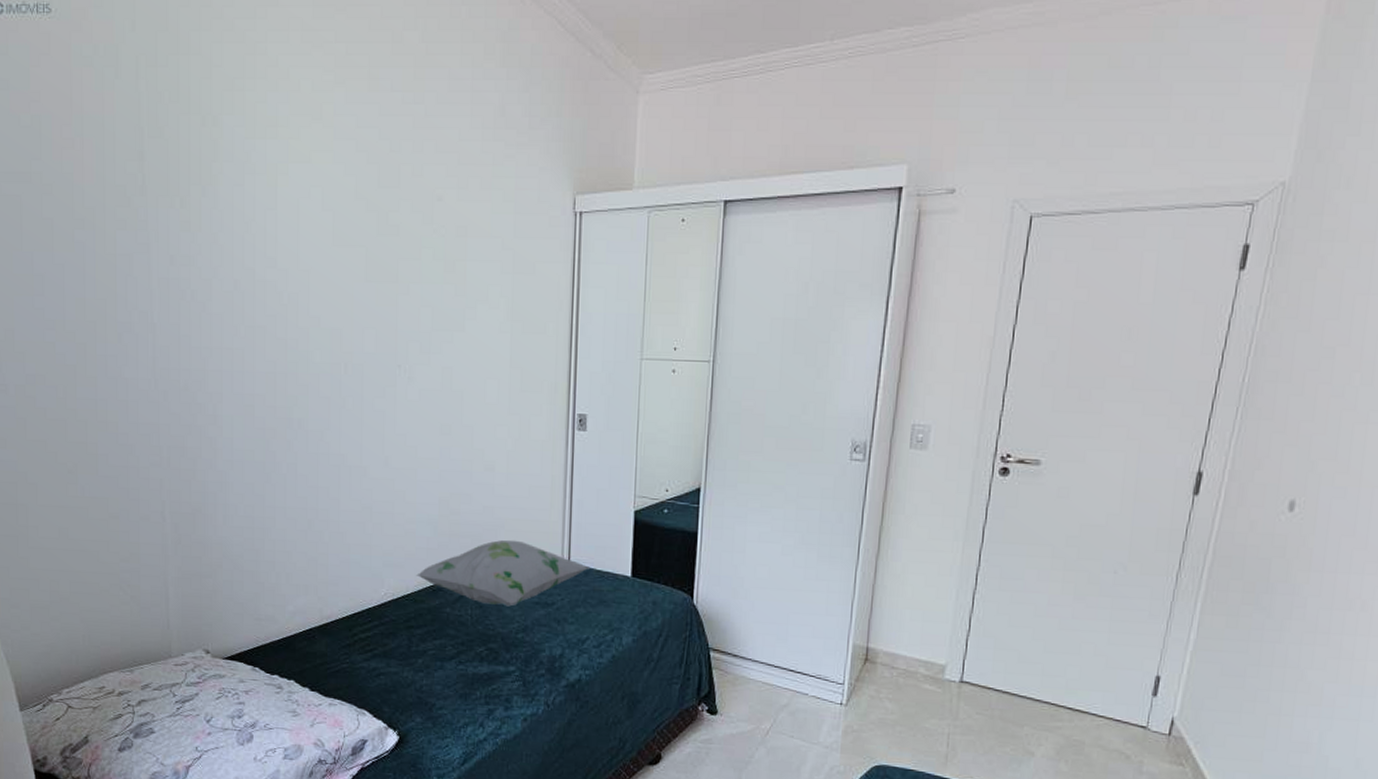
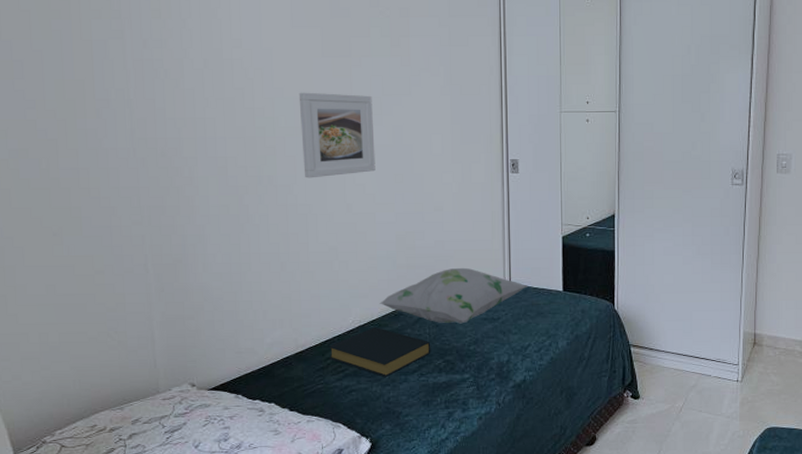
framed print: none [337,322,420,424] -> present [298,92,376,178]
hardback book: none [356,602,473,661] -> present [328,327,431,377]

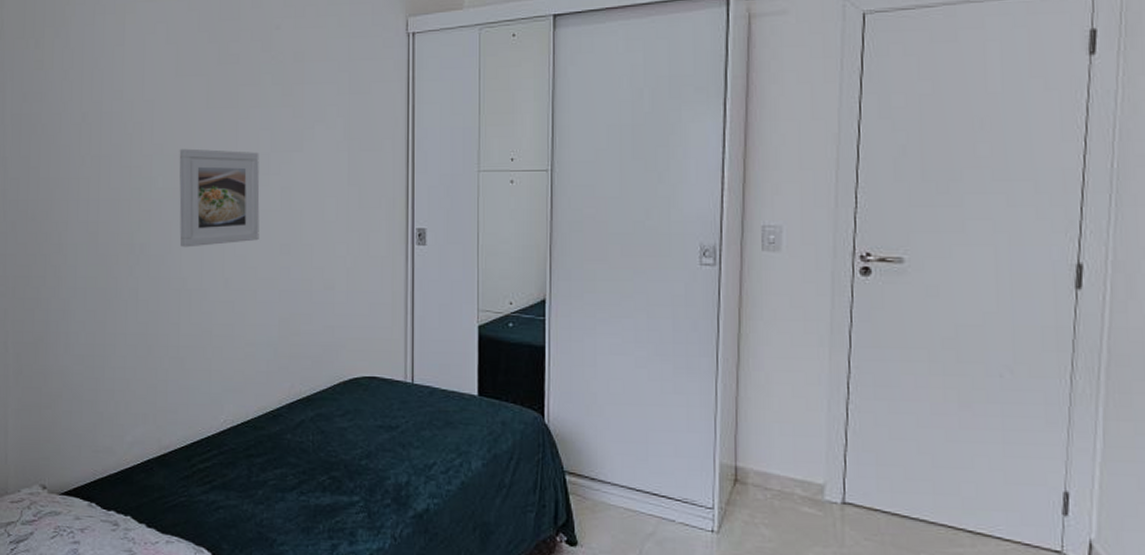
hardback book: present [328,327,431,377] -> none [194,429,314,493]
decorative pillow: present [379,267,528,324] -> none [256,360,434,431]

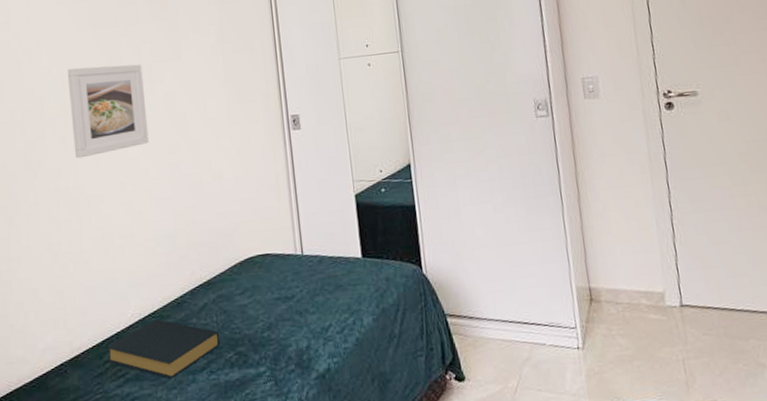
hardback book: none [194,429,314,493] -> present [106,319,220,379]

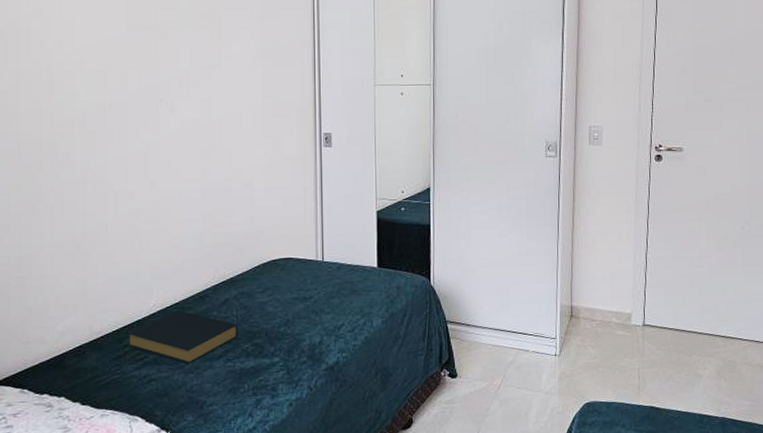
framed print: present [67,64,149,159] -> none [101,65,182,154]

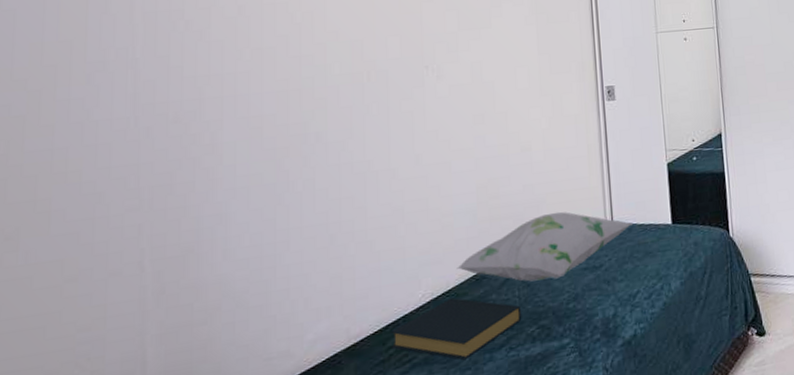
decorative pillow: none [183,245,341,305] -> present [457,211,632,282]

